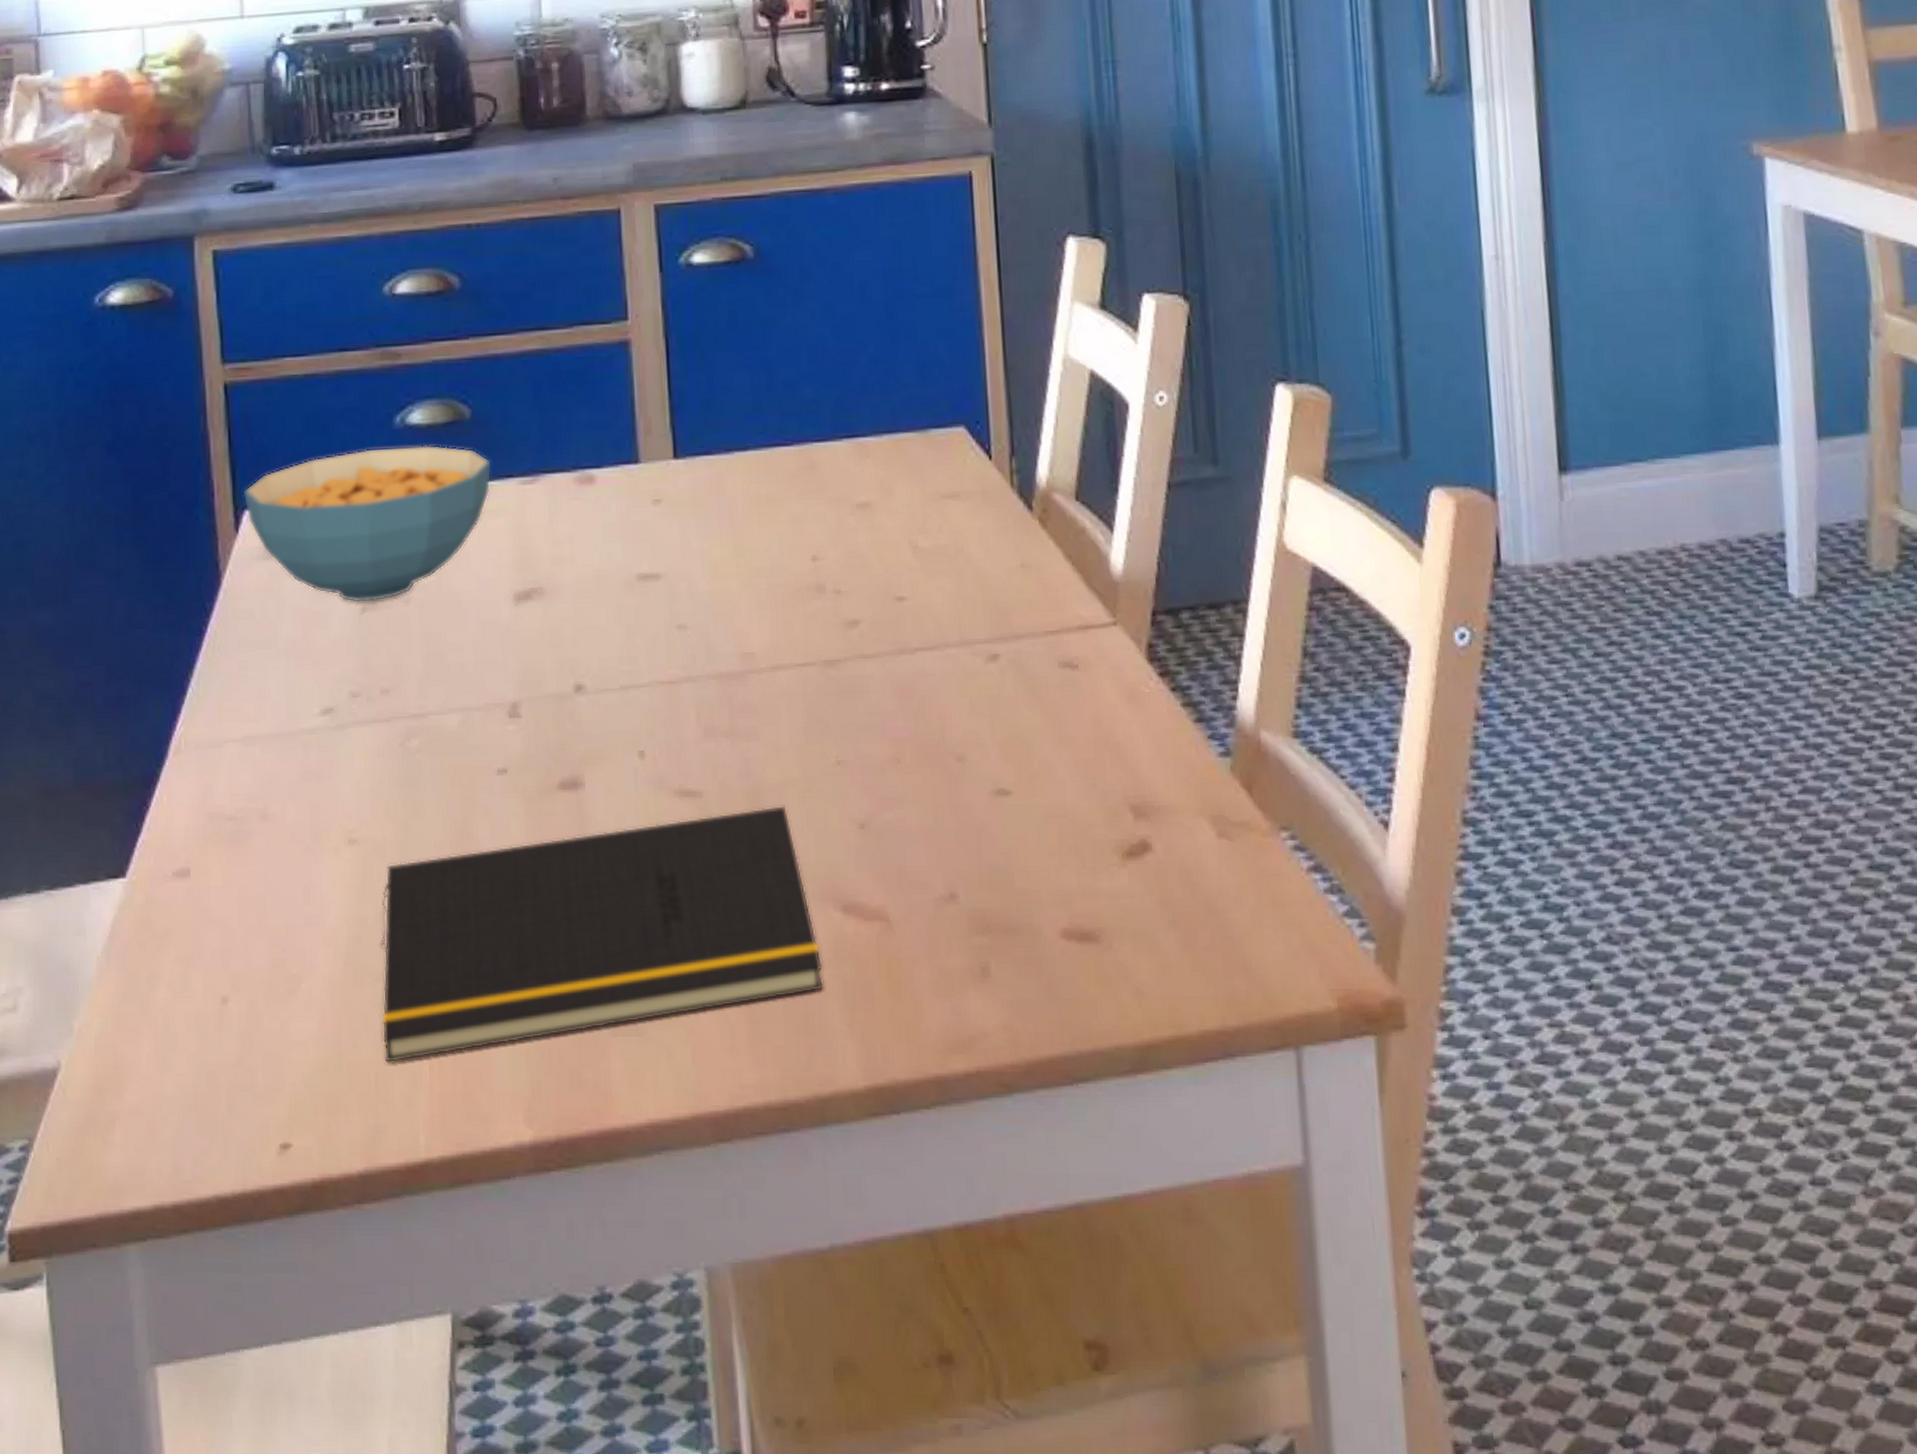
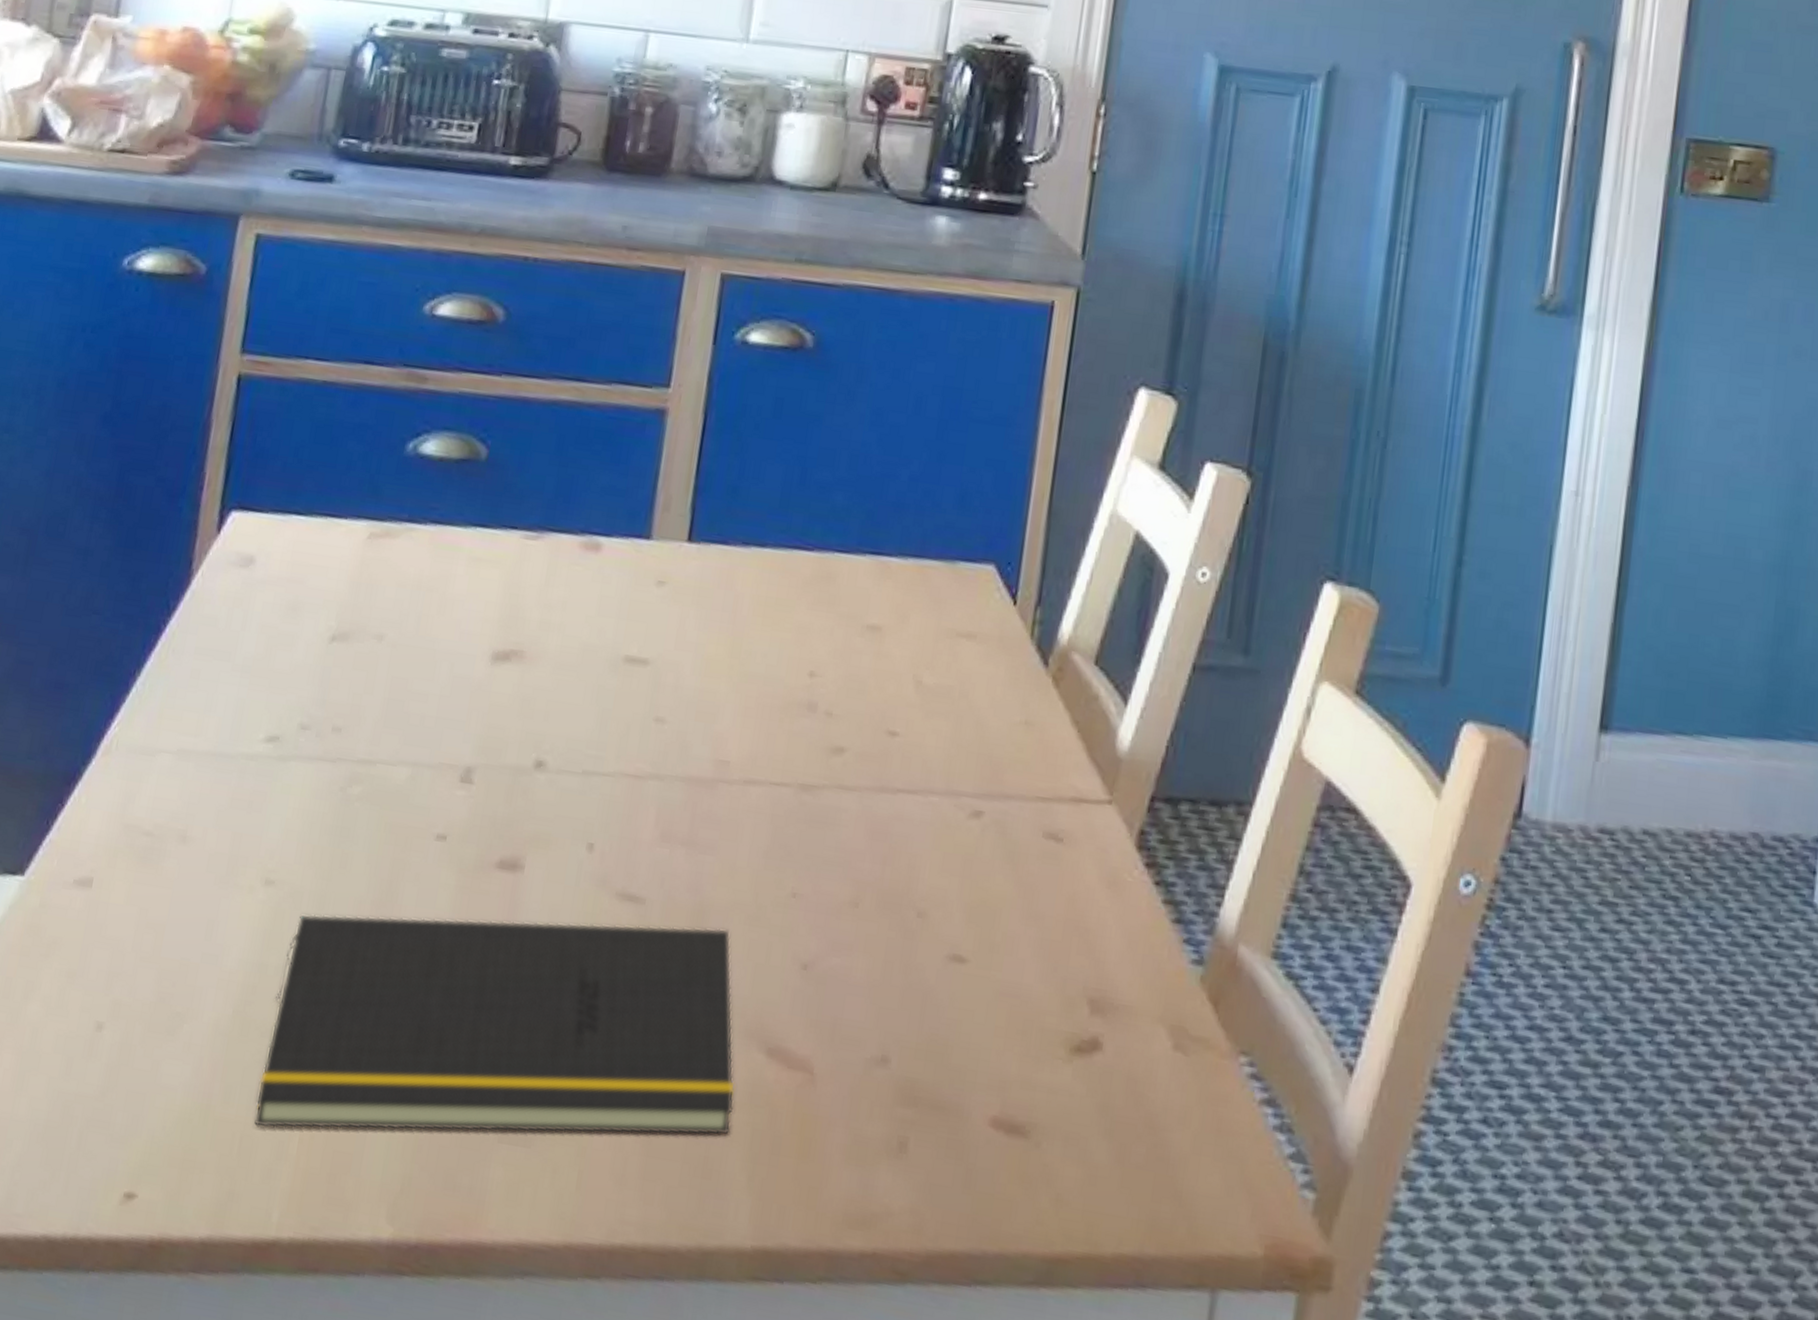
cereal bowl: present [243,444,492,603] -> none [232,469,498,634]

